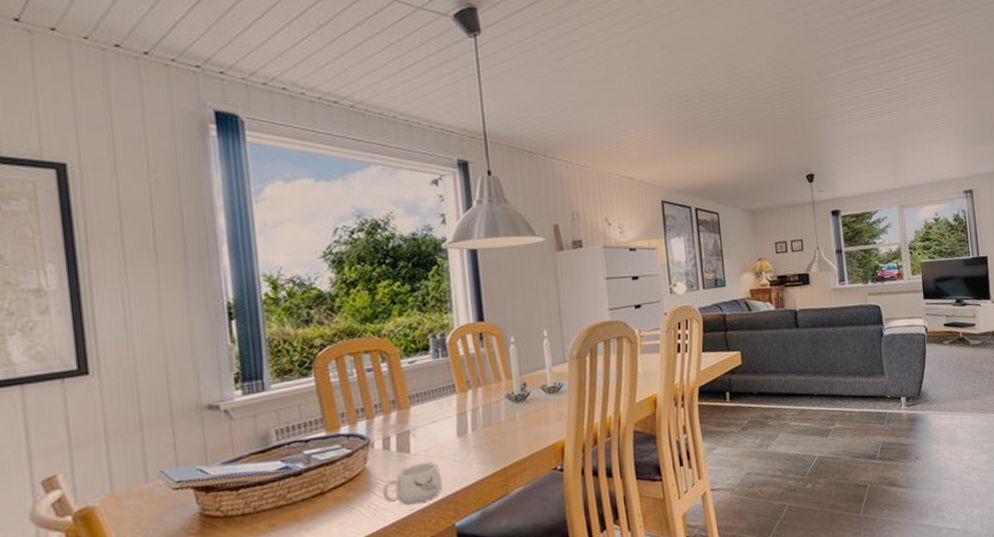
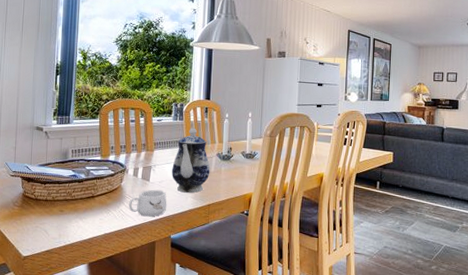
teapot: none [441,364,500,459] -> present [172,128,210,193]

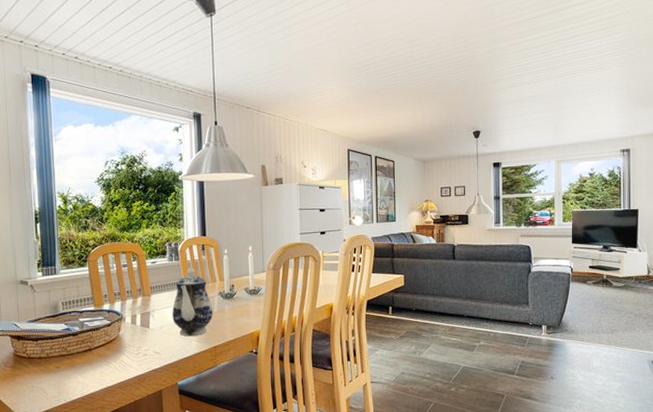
mug: present [129,189,167,217] -> none [130,336,171,365]

